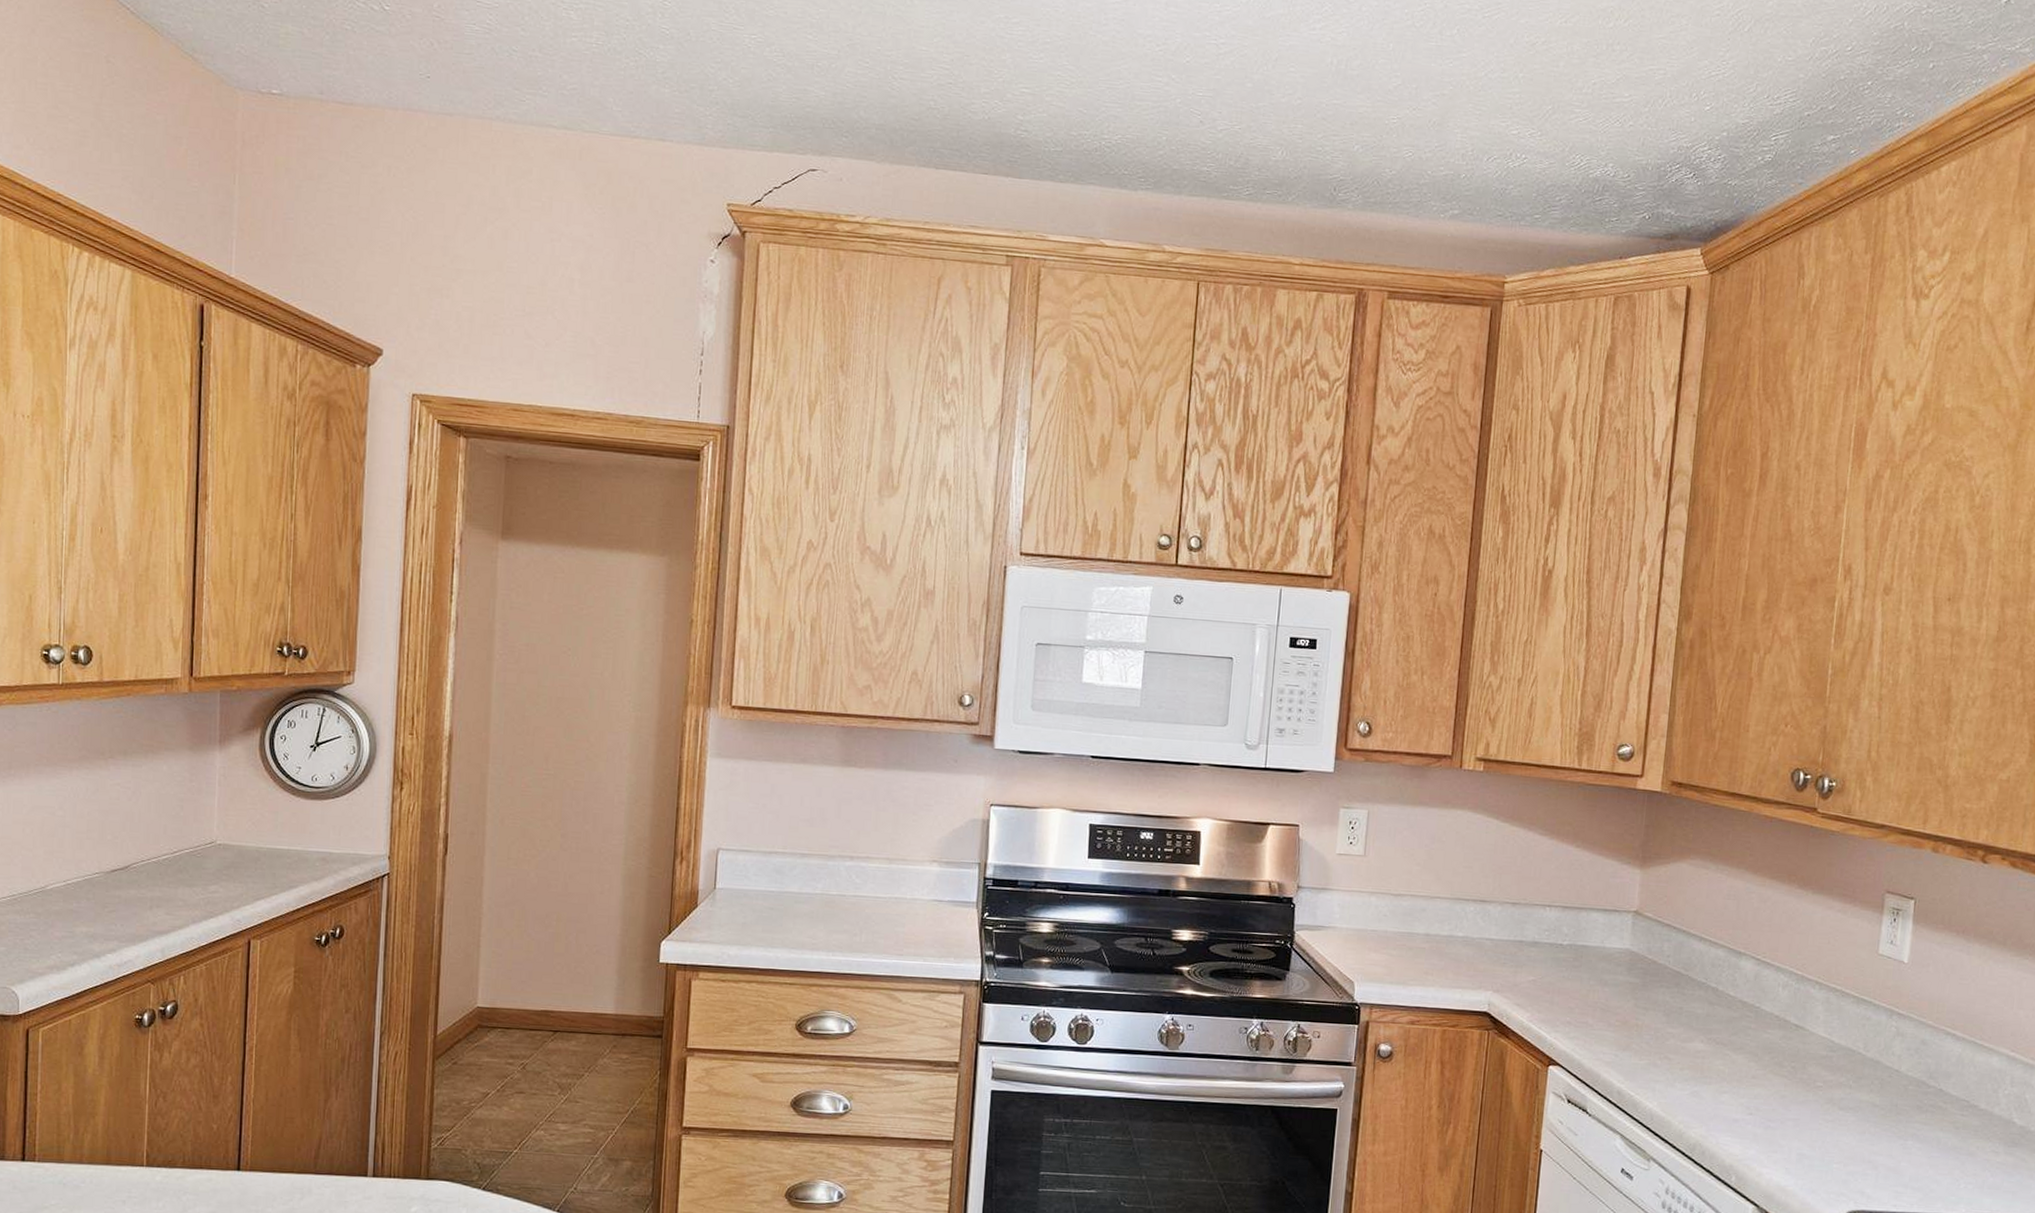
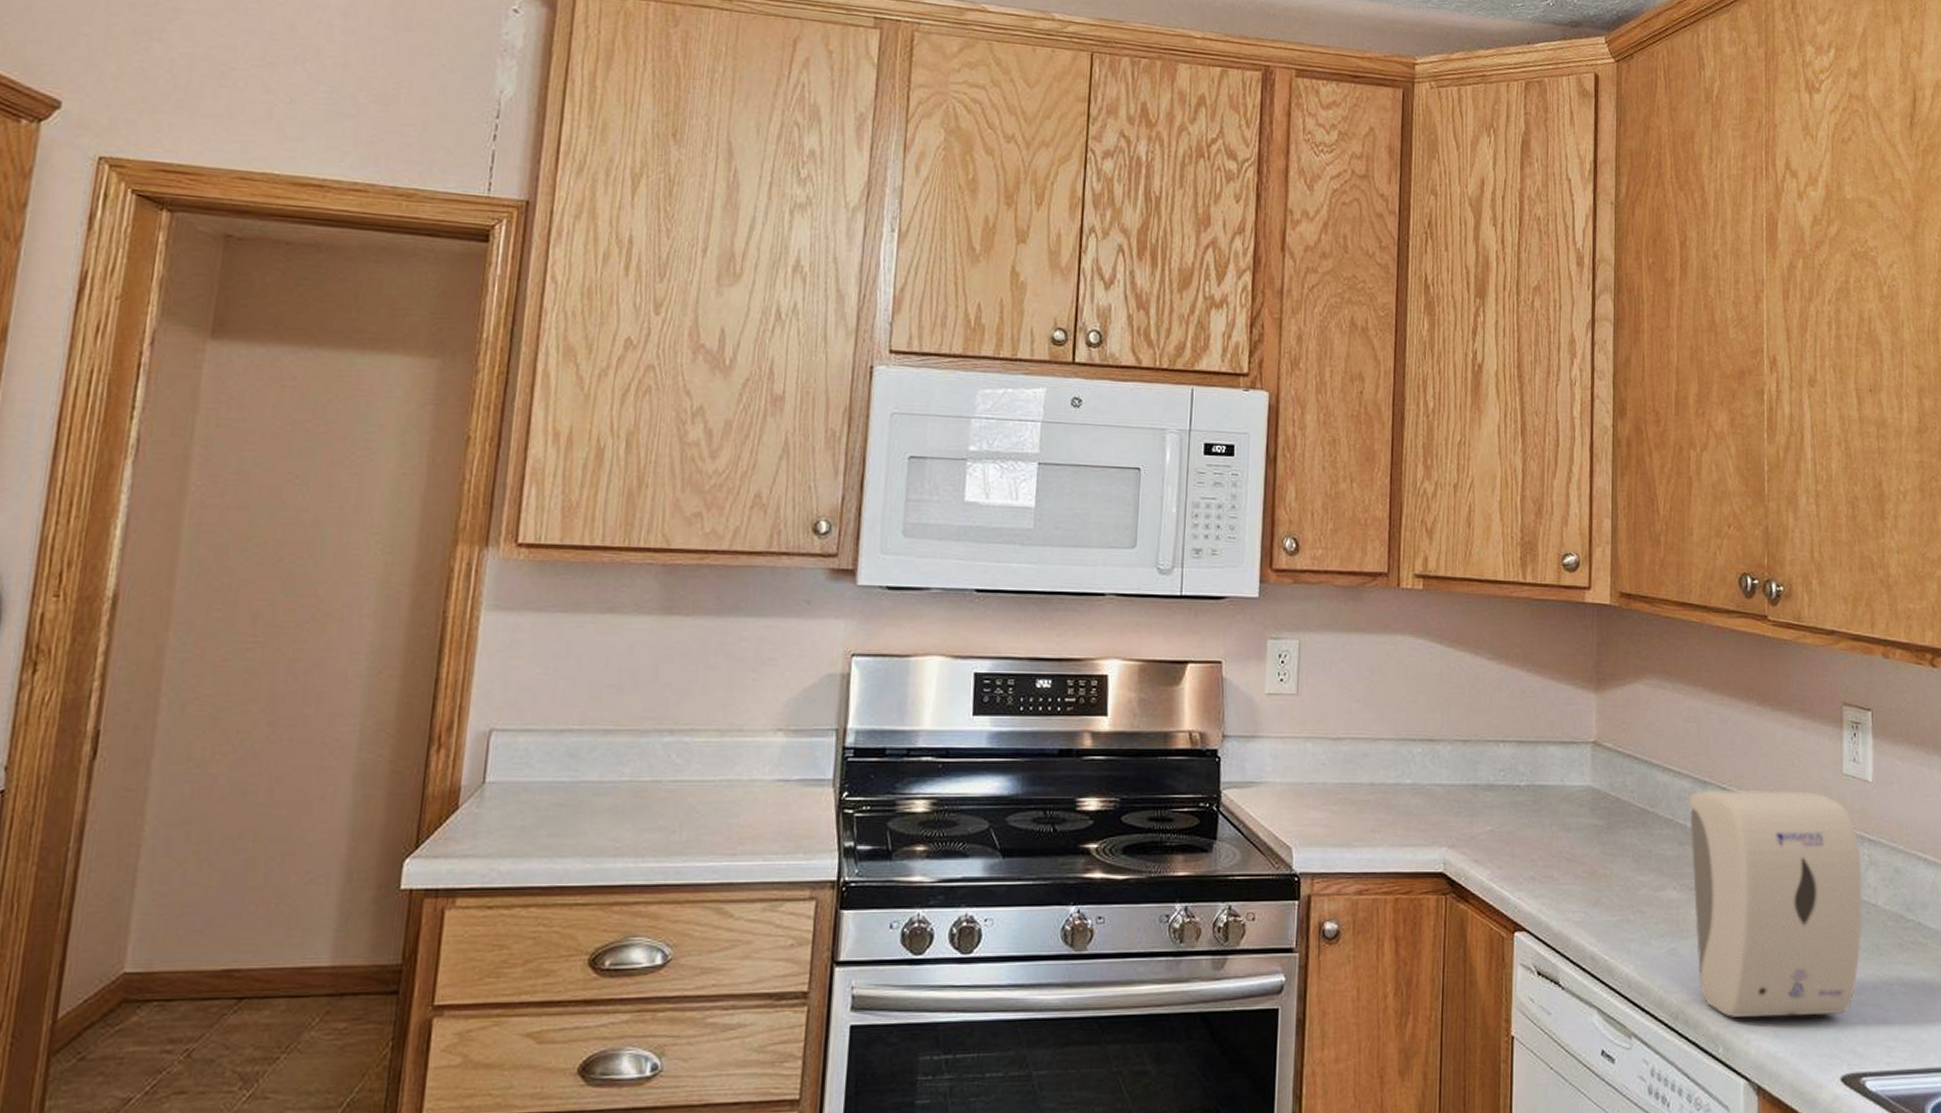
soap dispenser: none [1718,960,1888,1160] -> present [1688,791,1863,1018]

